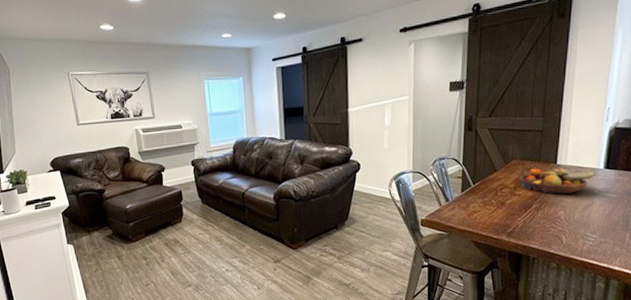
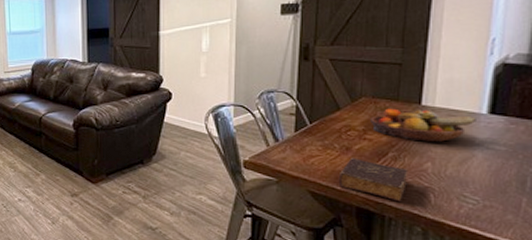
book: none [495,211,547,244] -> present [338,158,409,202]

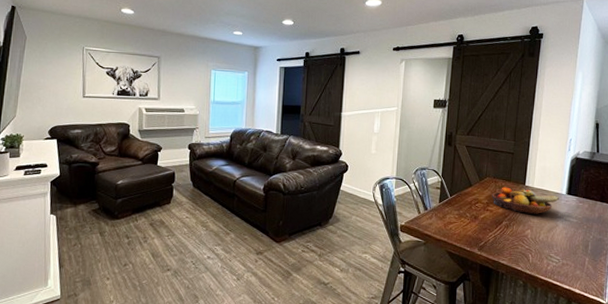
book: present [338,158,409,202] -> none [468,225,516,260]

